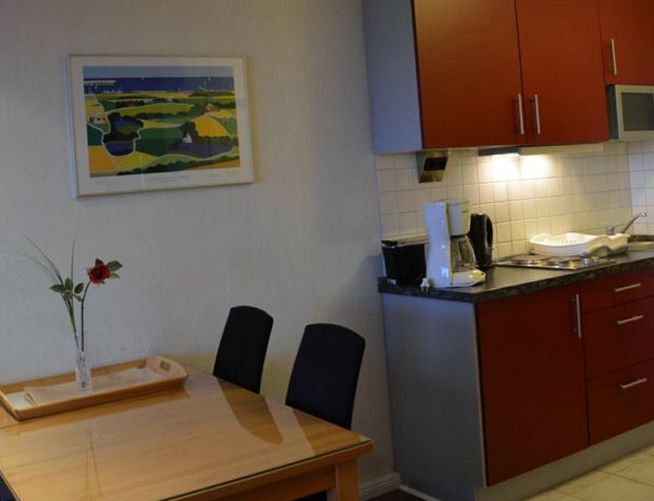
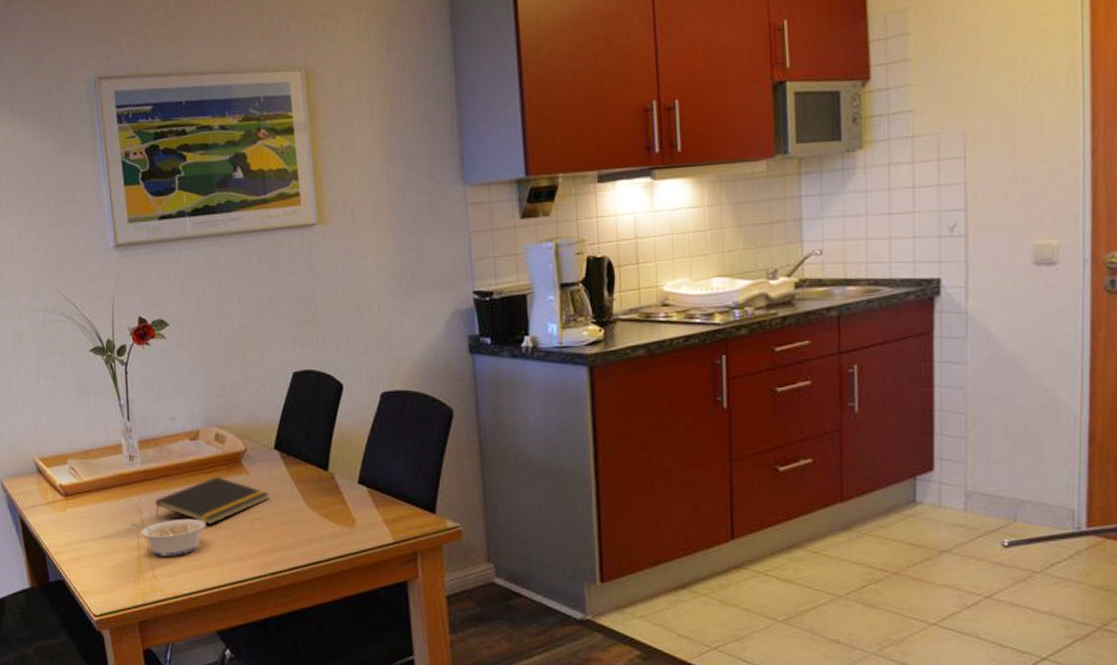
legume: none [80,439,150,475] -> present [131,518,206,556]
notepad: none [104,400,207,444] -> present [155,476,269,524]

